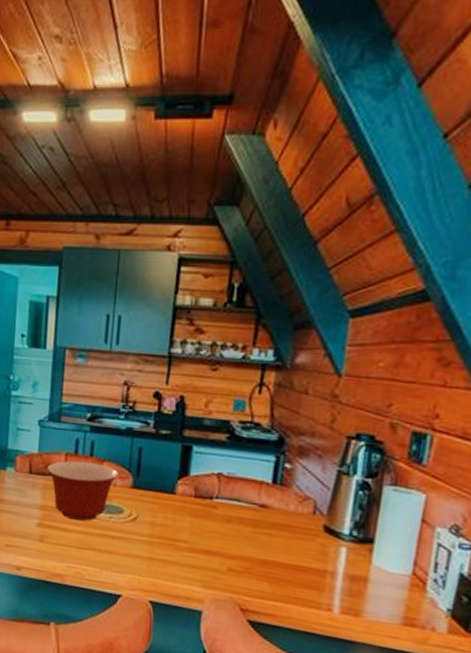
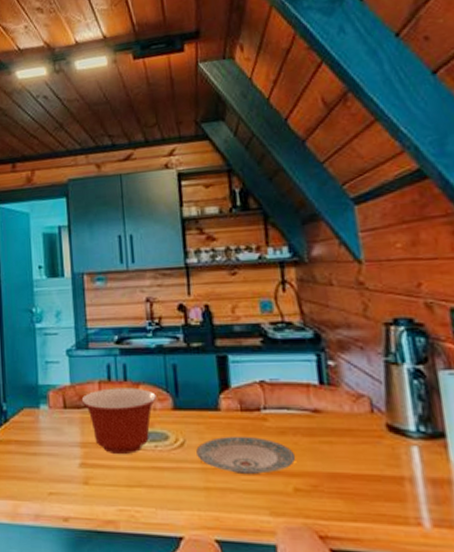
plate: none [146,517,236,553] -> present [196,436,296,475]

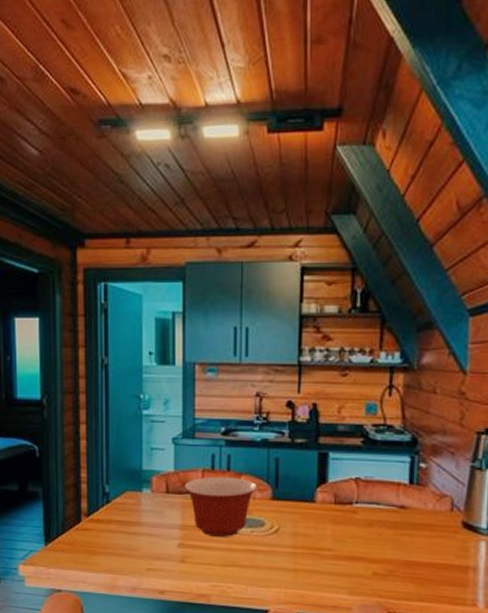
plate: present [196,436,296,475] -> none [289,525,379,560]

